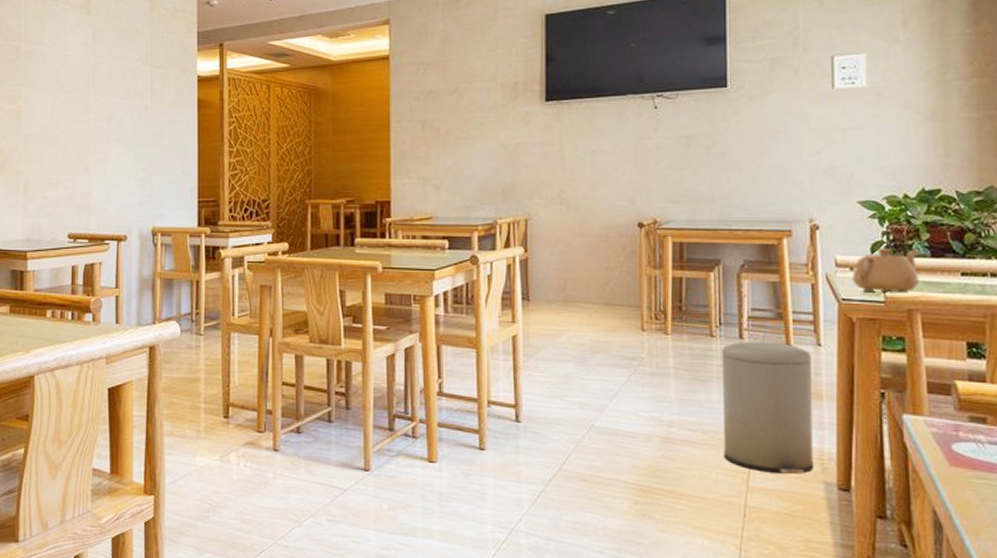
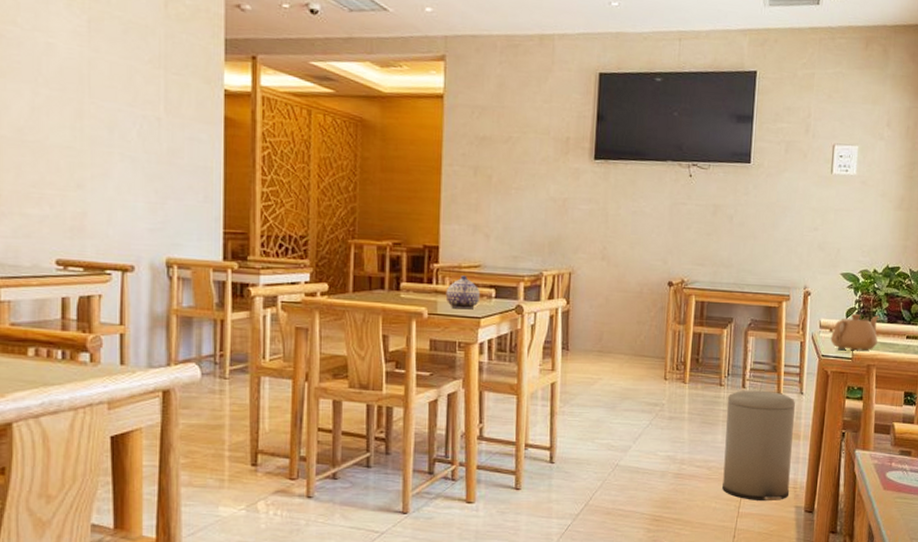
teapot: none [399,228,433,262] -> present [445,275,480,310]

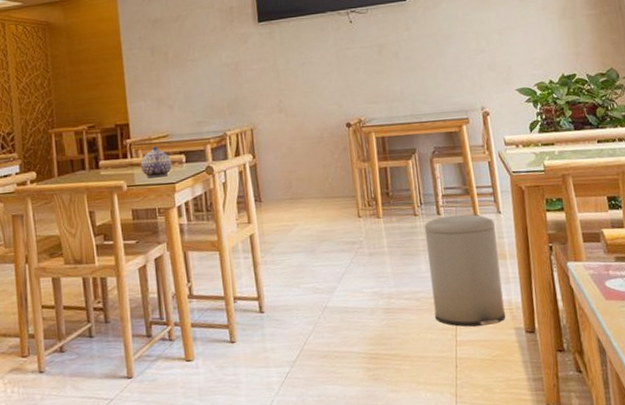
teapot: present [830,313,879,352] -> none [518,124,568,164]

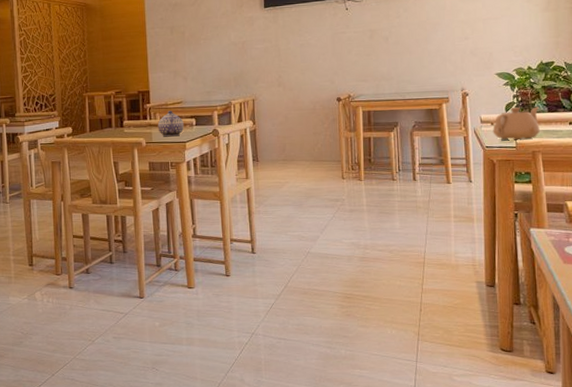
pedal bin: present [424,214,505,327] -> none [400,181,468,278]
teapot: none [518,124,568,164] -> present [493,106,540,141]

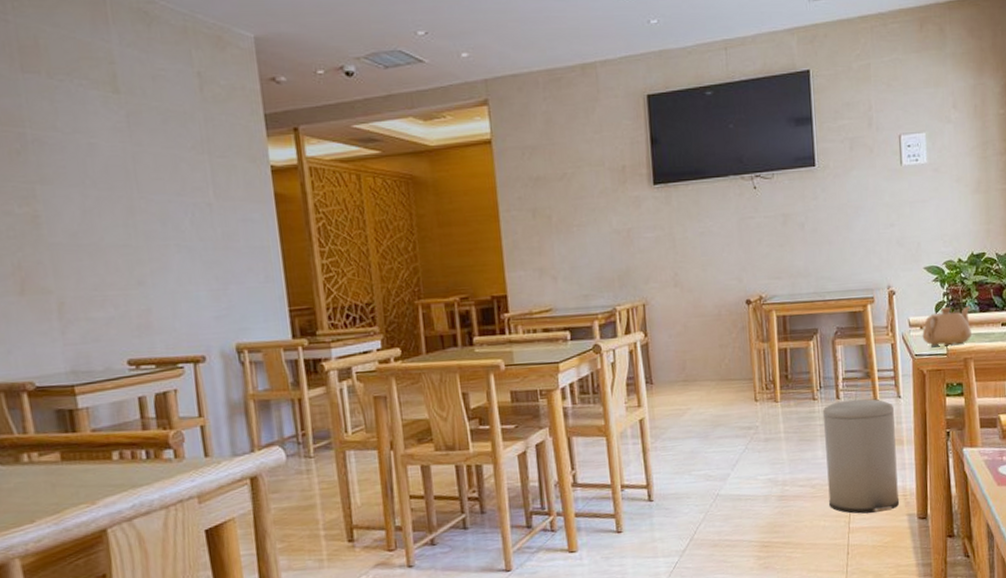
teapot: present [157,111,184,137] -> none [520,321,555,357]
pedal bin: none [400,181,468,278] -> present [822,399,899,514]

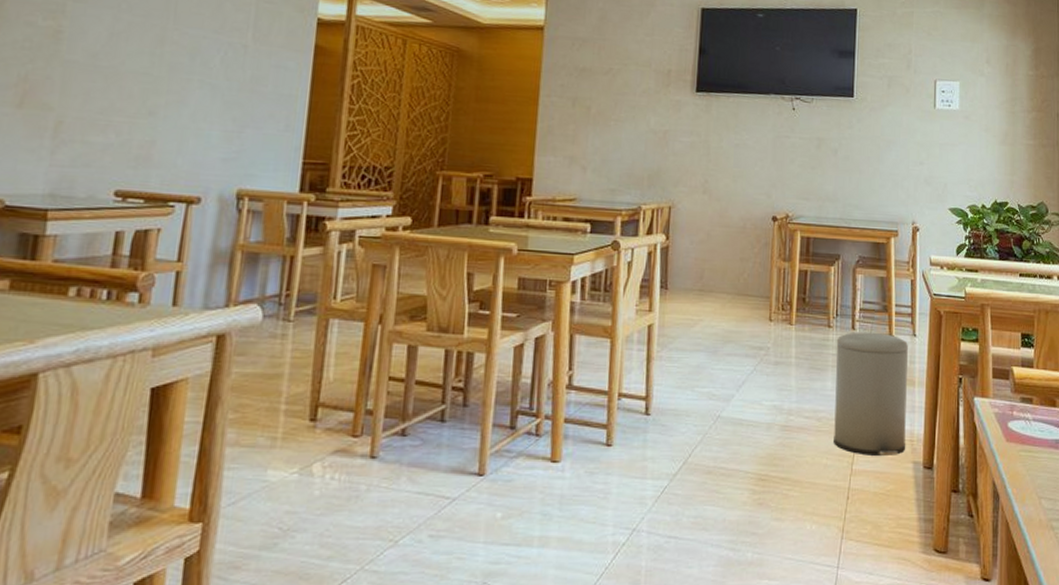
teapot: present [922,306,972,347] -> none [942,249,990,290]

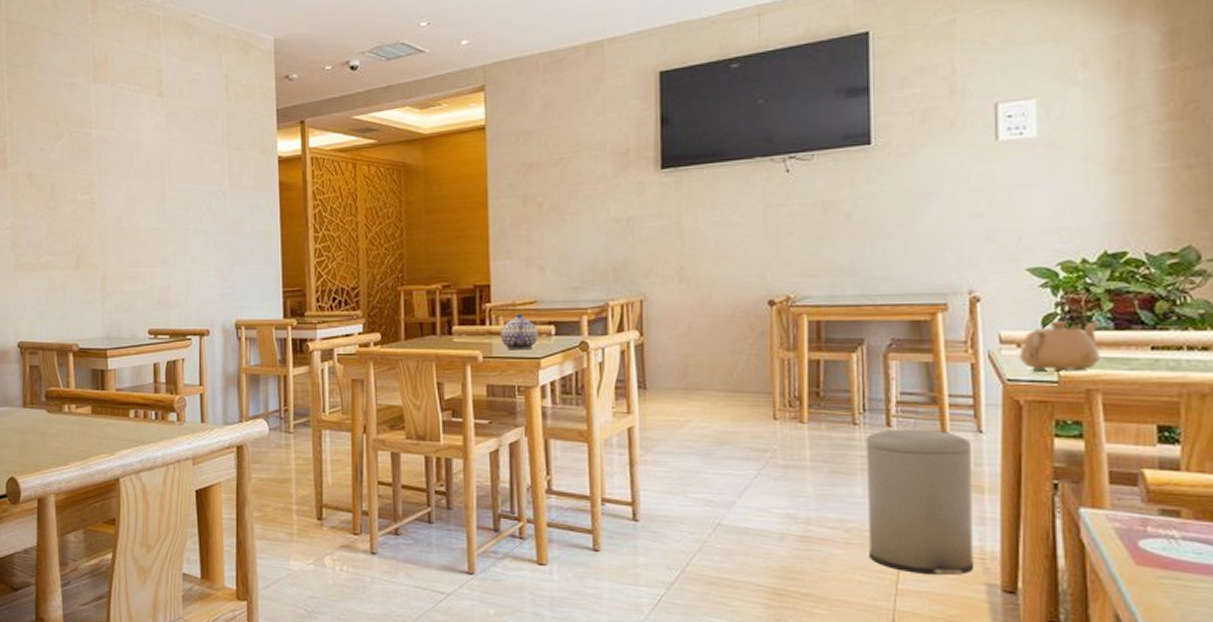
teapot: none [537,209,574,245] -> present [500,313,538,350]
teapot: none [942,249,990,290] -> present [1019,320,1100,372]

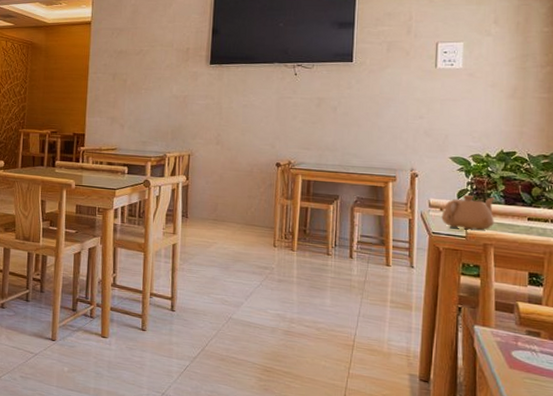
teapot: present [500,313,538,350] -> none [89,156,116,183]
pedal bin: present [865,429,973,575] -> none [332,260,405,367]

